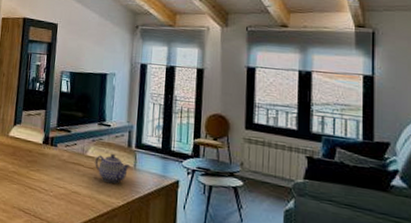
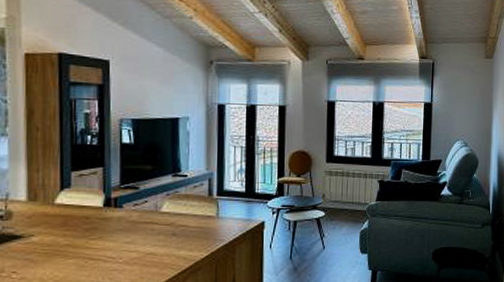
teapot: present [95,153,131,183] -> none [172,205,213,236]

